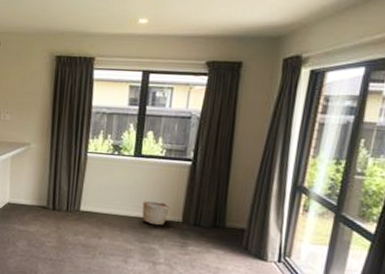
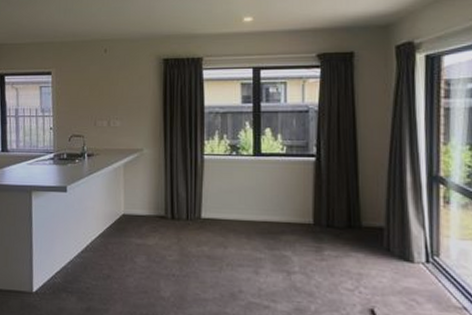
basket: present [142,201,170,225] -> none [267,203,298,229]

